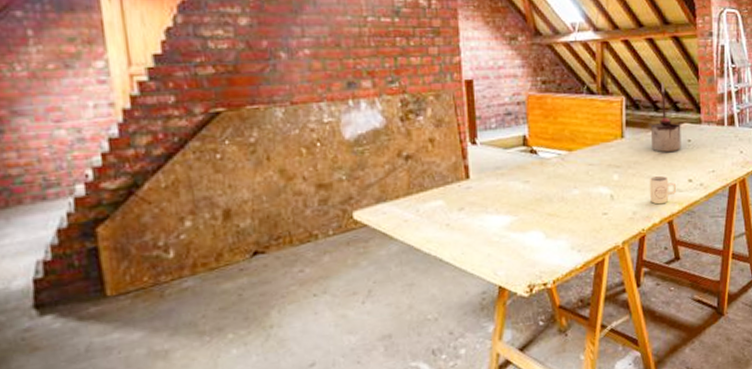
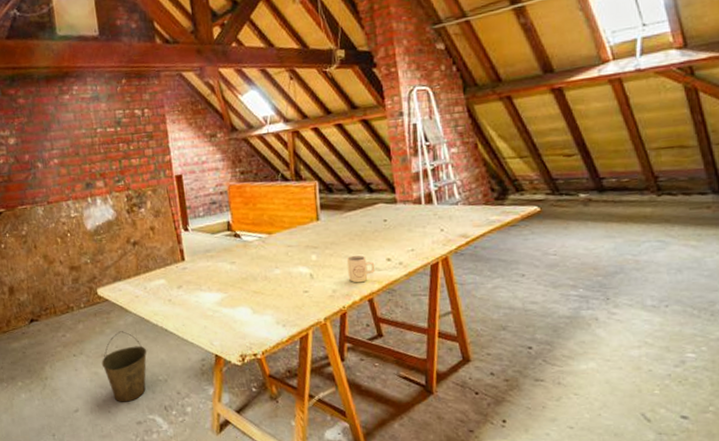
bucket: none [352,263,415,350] -> present [101,331,147,402]
paint can: present [649,82,684,153] -> none [343,165,378,233]

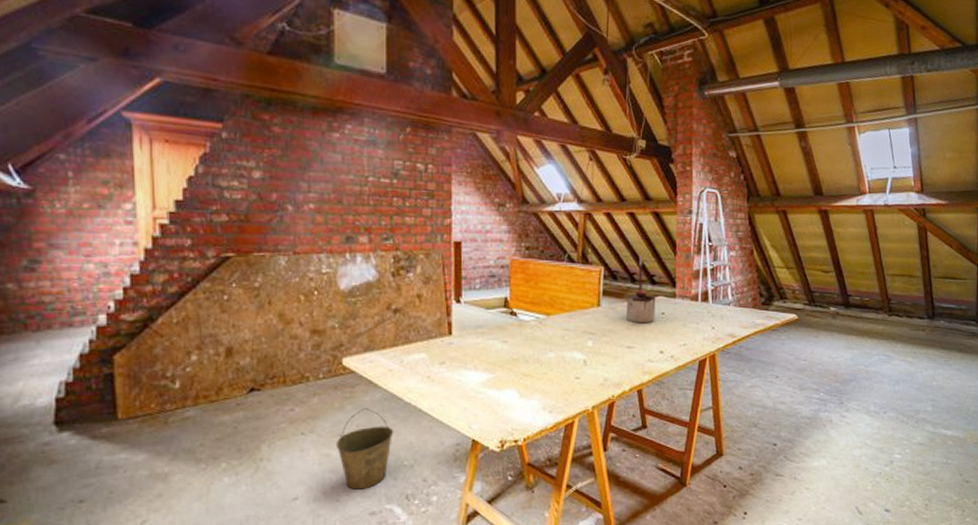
paint can: none [343,165,378,233] -> present [625,255,659,324]
mug: present [346,255,376,283] -> none [621,345,648,373]

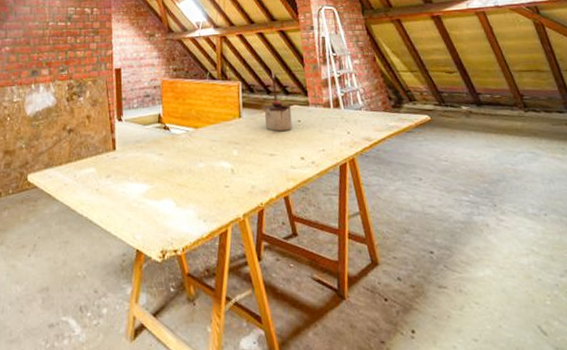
bucket: present [335,408,394,490] -> none [21,220,69,301]

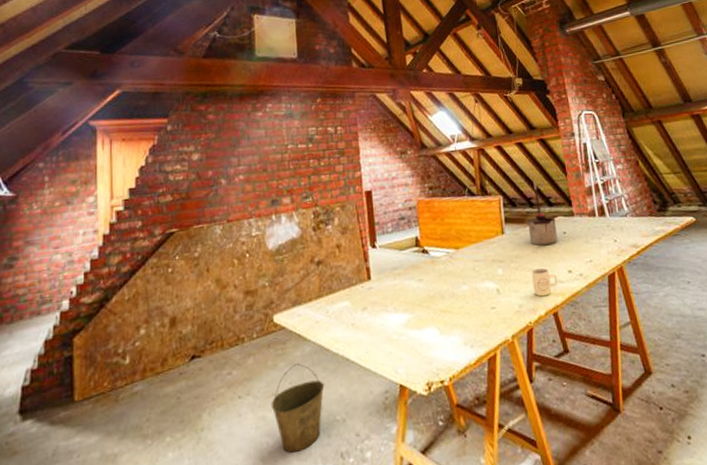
bucket: none [21,220,69,301] -> present [271,363,325,453]
mug: none [265,152,291,180] -> present [531,267,558,297]

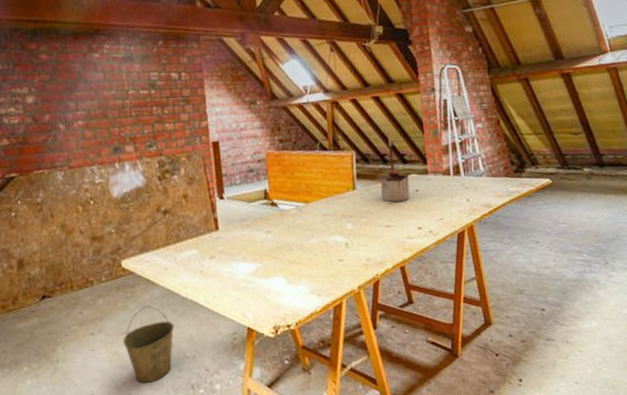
mug: present [531,267,558,297] -> none [380,223,408,251]

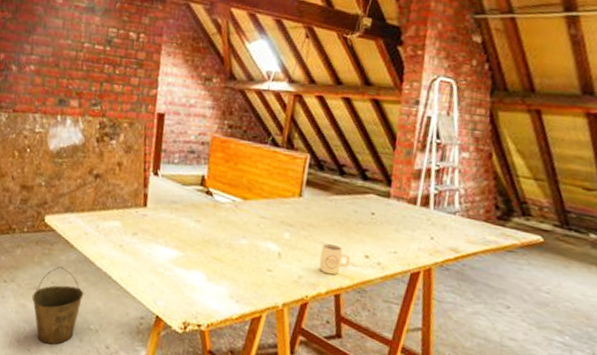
paint can: present [378,137,411,203] -> none [330,146,370,223]
mug: none [380,223,408,251] -> present [319,243,351,275]

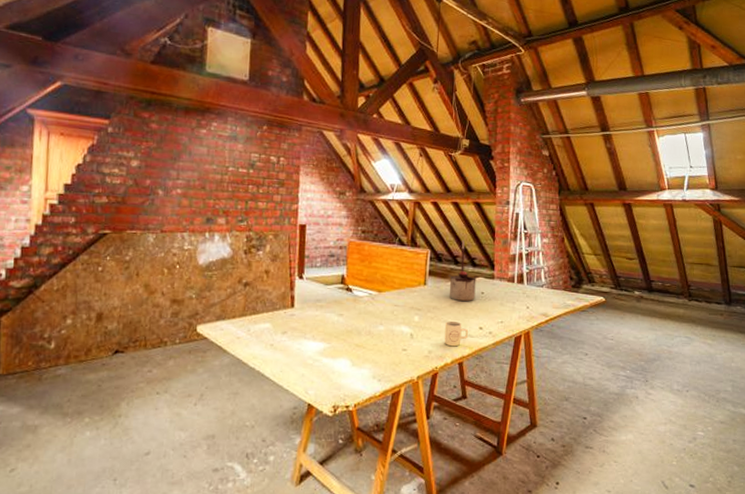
bucket: present [31,266,84,345] -> none [186,372,239,447]
paint can: none [330,146,370,223] -> present [448,240,479,302]

